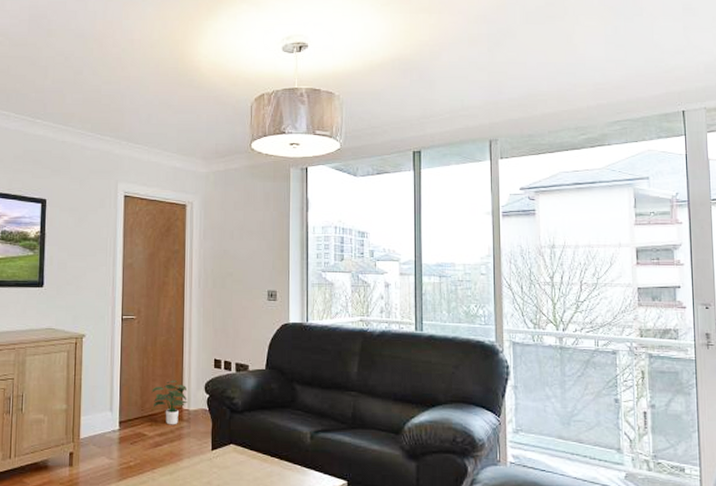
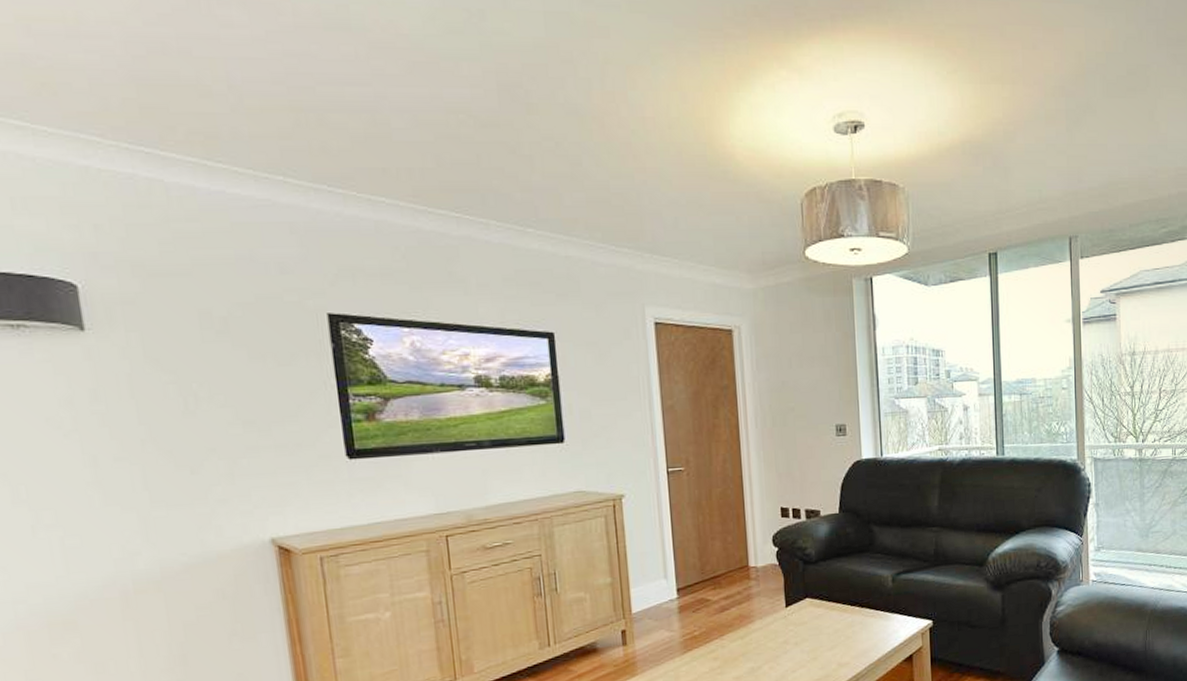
potted plant: present [152,380,187,425] -> none [711,535,754,586]

